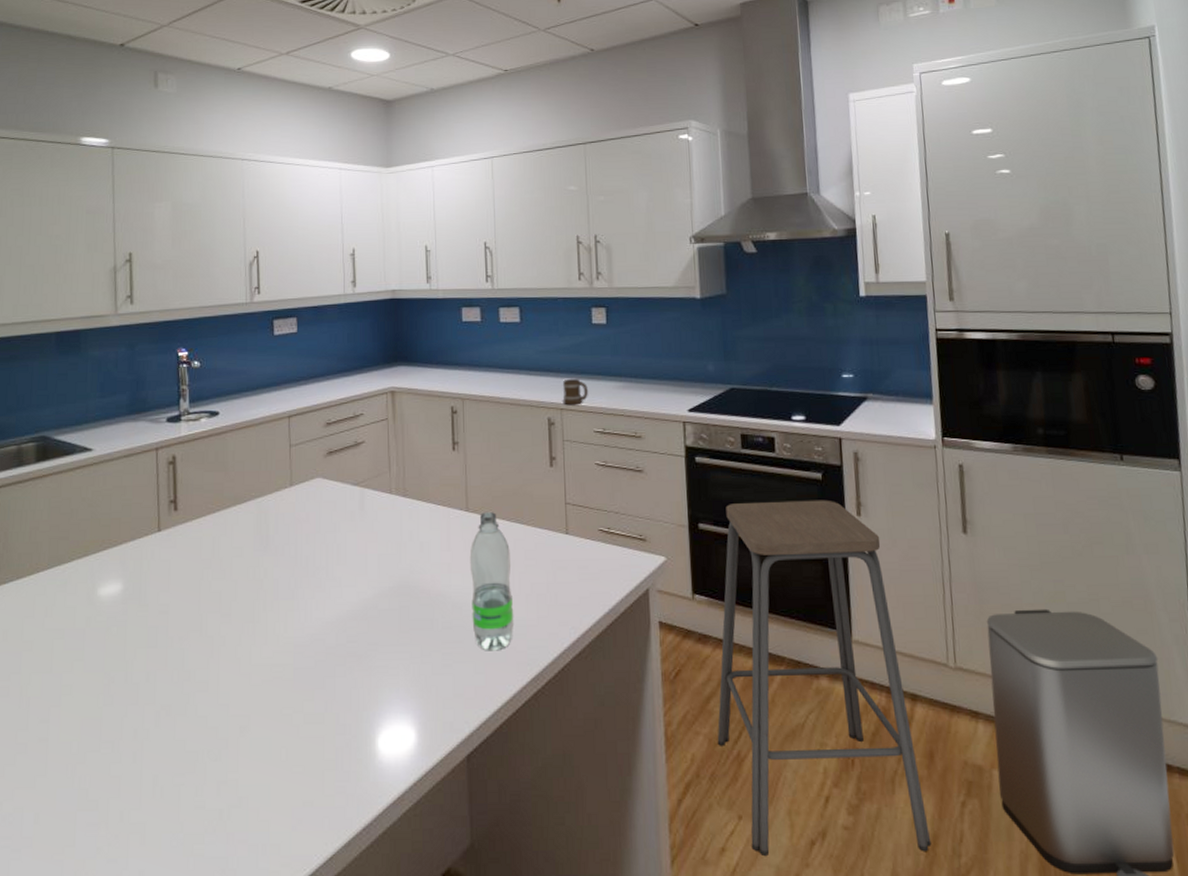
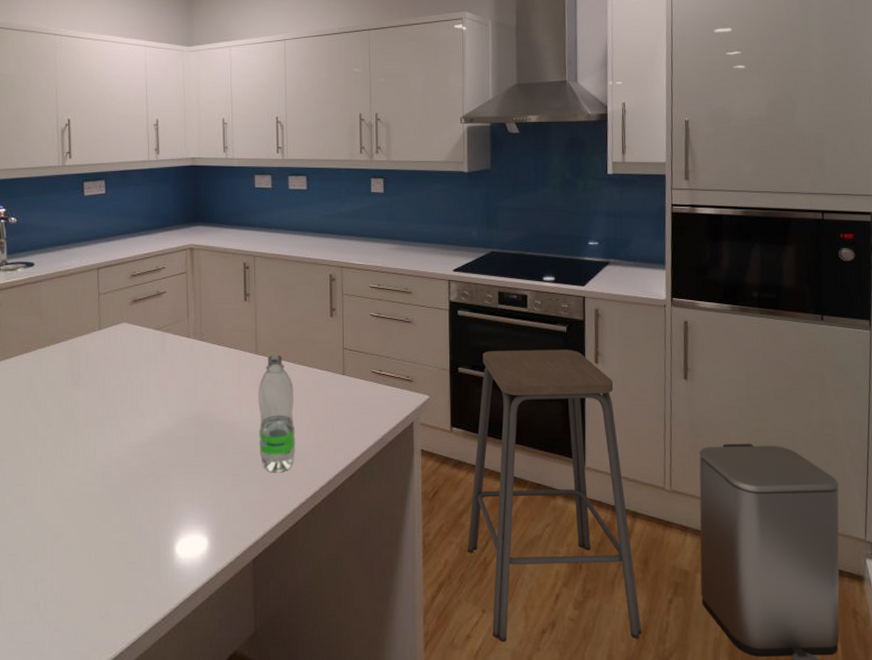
mug: present [562,378,588,405] -> none [343,240,366,264]

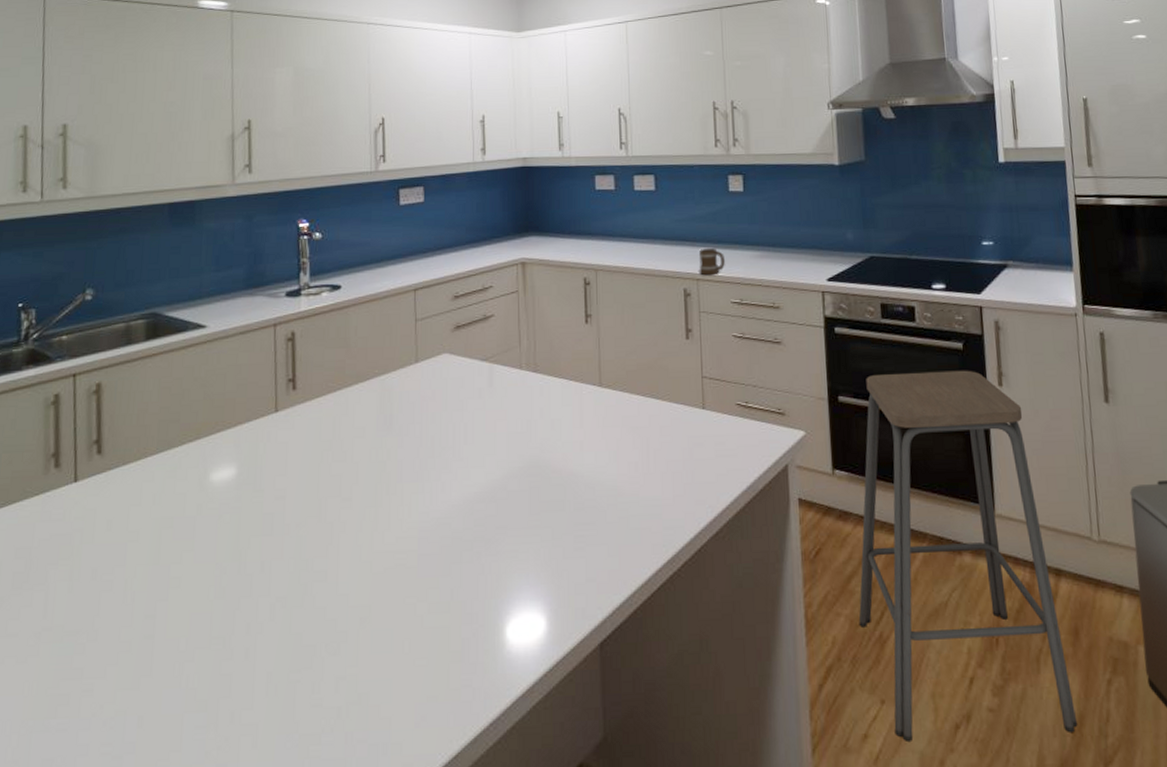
bottle: present [258,355,296,473] -> none [602,387,649,533]
mug: none [343,240,366,264] -> present [698,247,725,276]

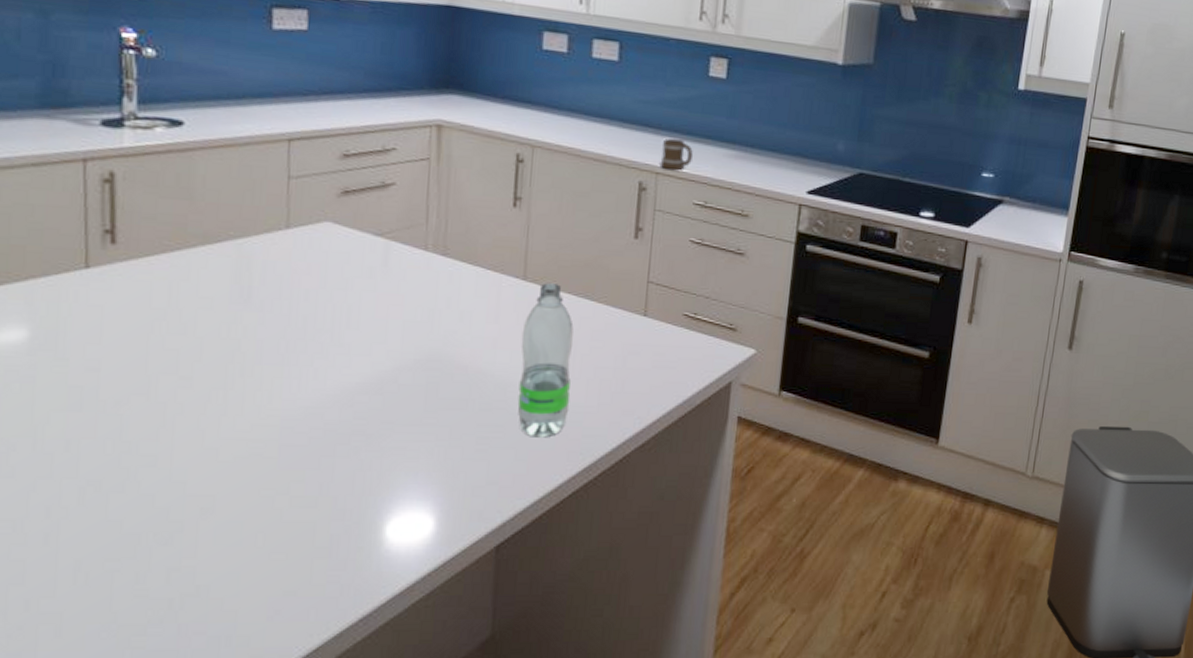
bottle: none [602,387,649,533] -> present [517,283,574,438]
bar stool: present [858,370,1078,741] -> none [781,299,987,645]

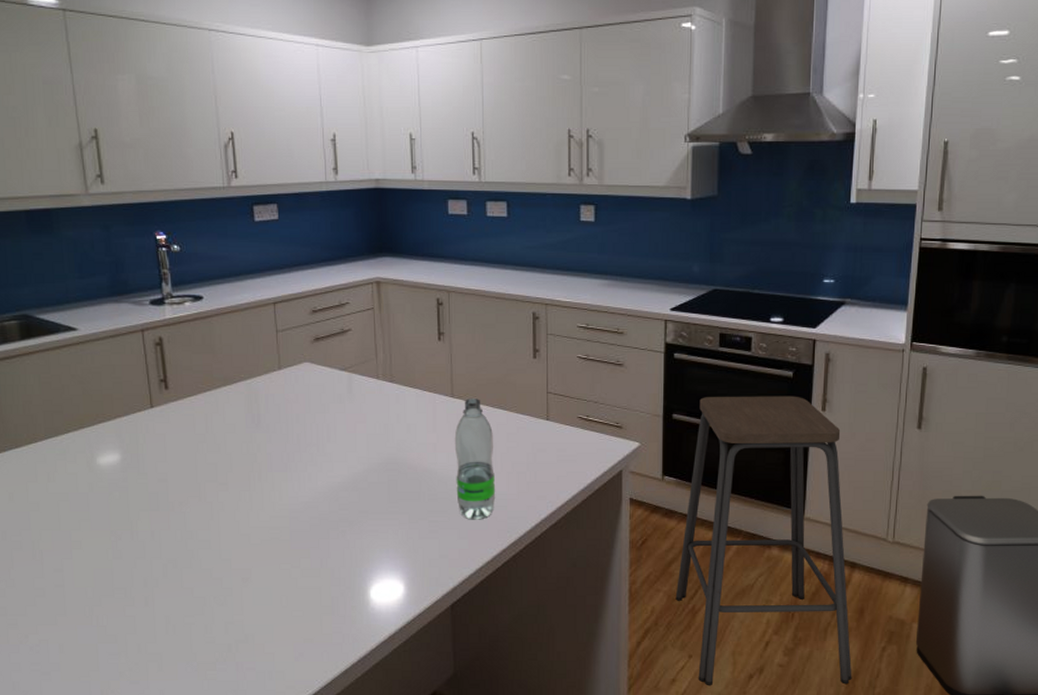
mug: present [660,138,693,170] -> none [548,274,573,301]
bar stool: none [781,299,987,645] -> present [675,396,852,685]

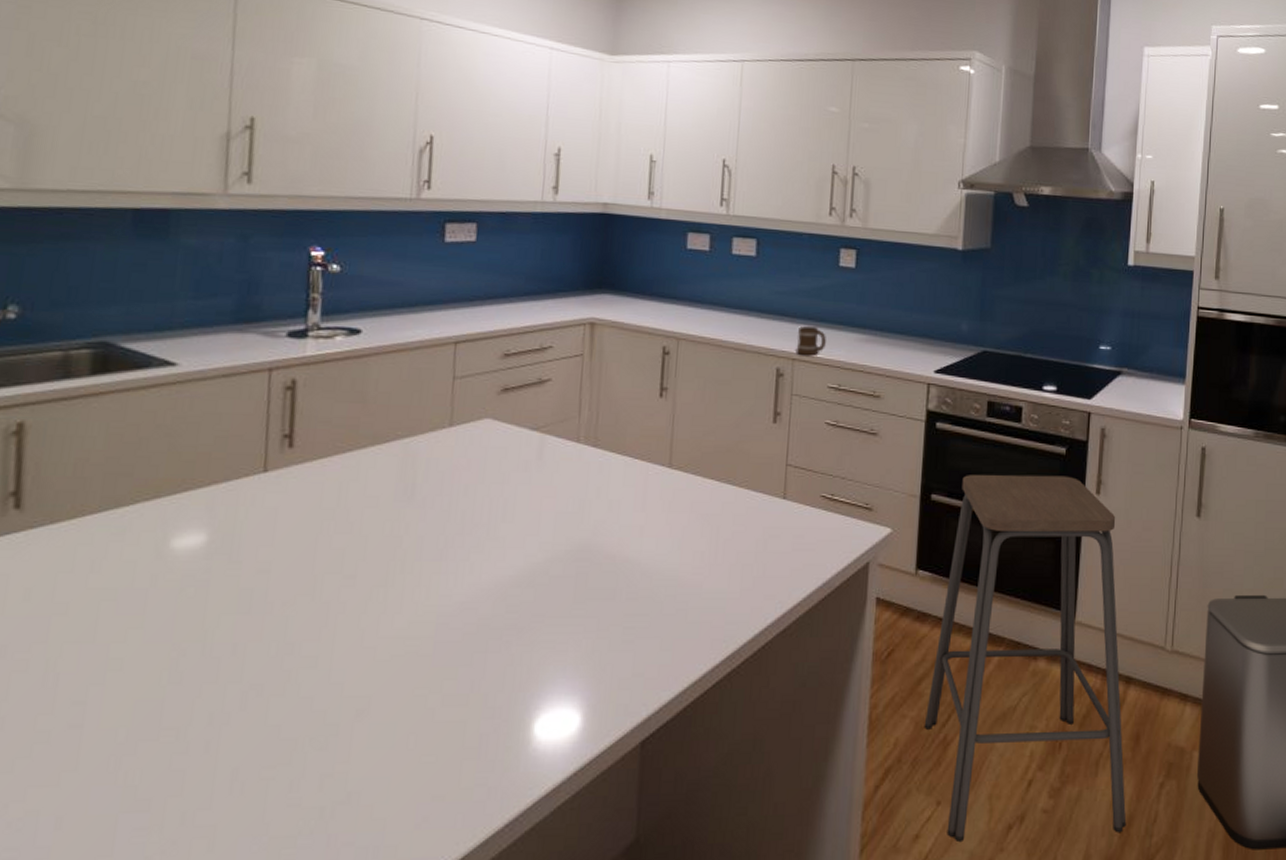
bottle: present [454,399,496,520] -> none [663,470,717,626]
mug: none [548,274,573,301] -> present [795,325,826,356]

